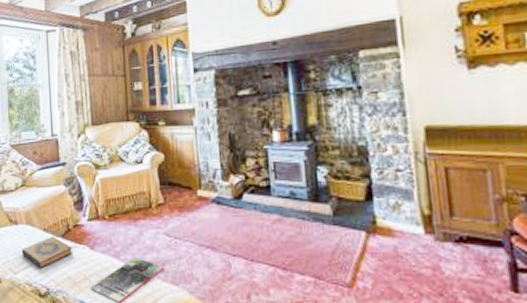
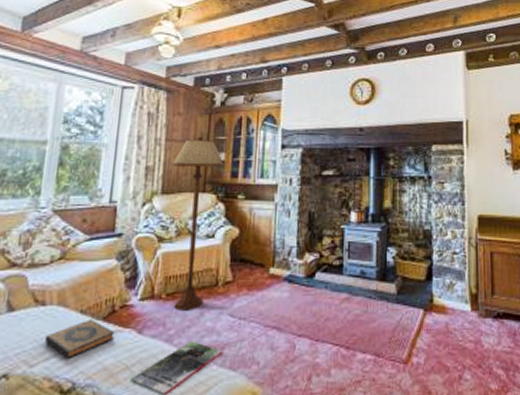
floor lamp: none [96,69,142,230] -> present [171,137,224,311]

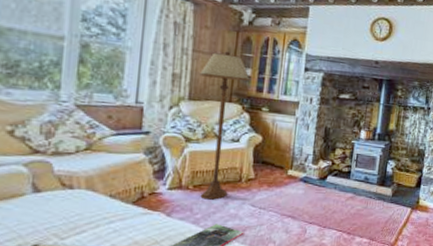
hardback book: present [44,319,114,358] -> none [74,202,144,233]

